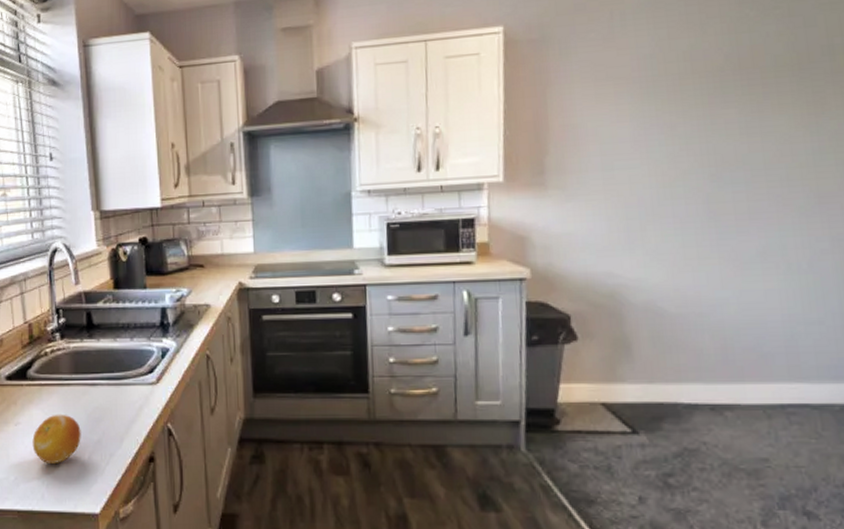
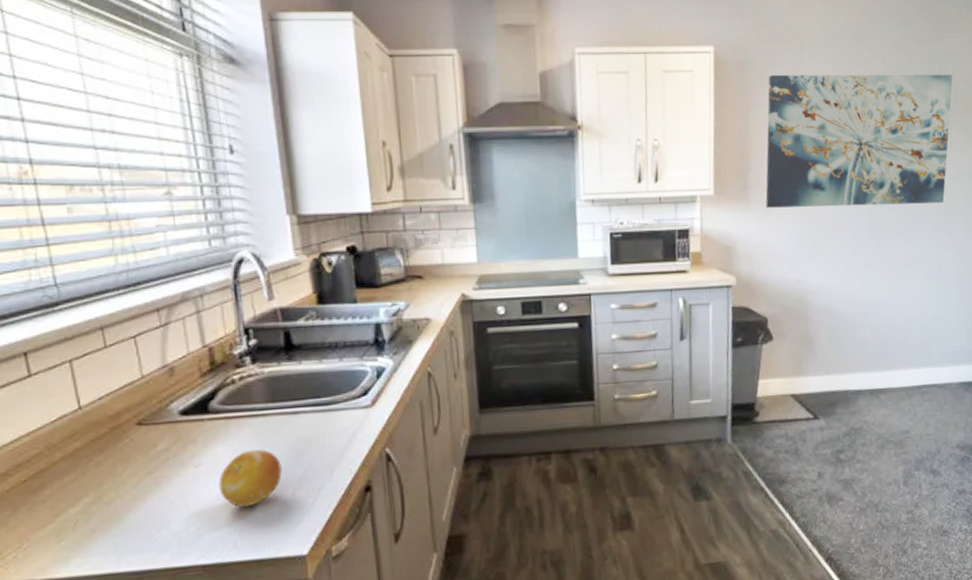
wall art: none [567,28,826,194] -> present [765,74,953,208]

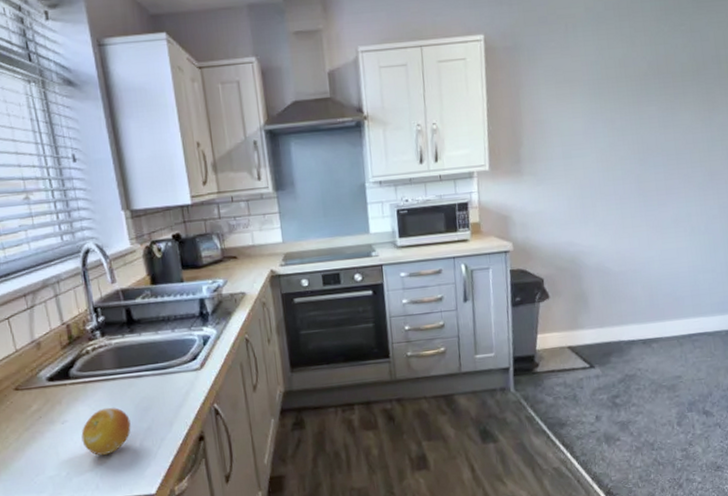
wall art: present [765,74,953,208] -> none [536,42,715,179]

